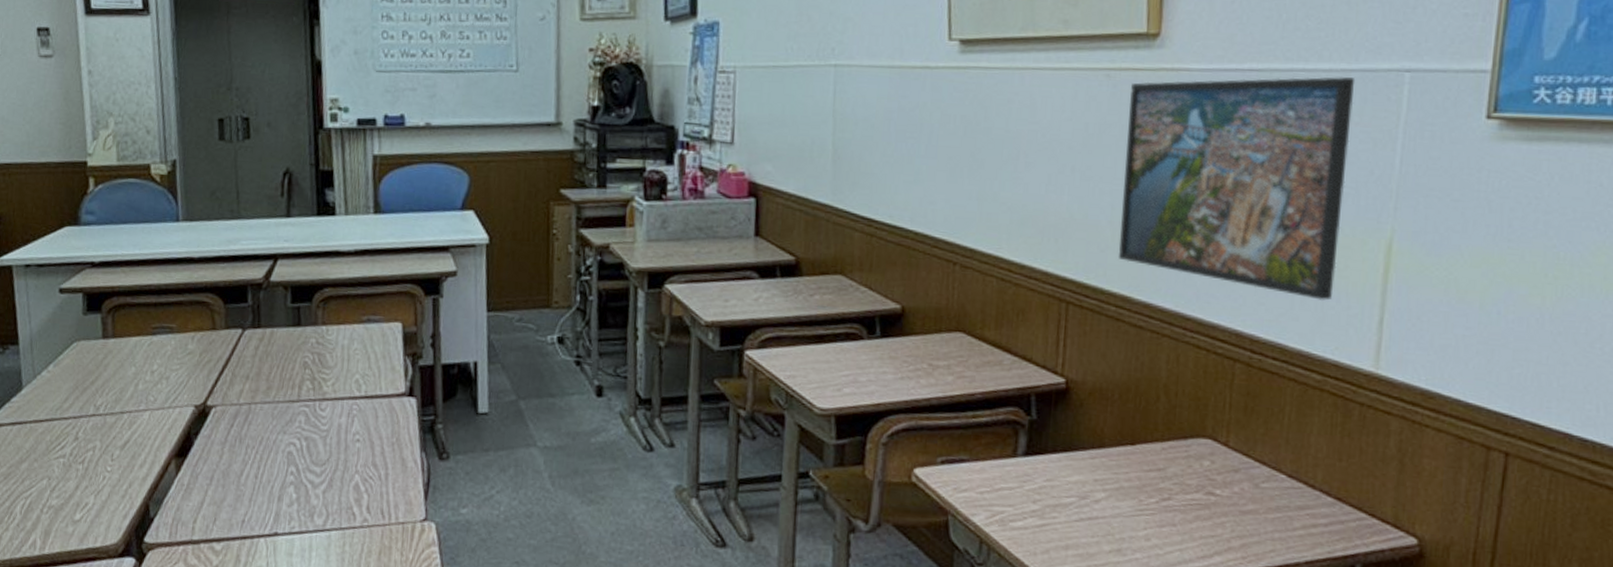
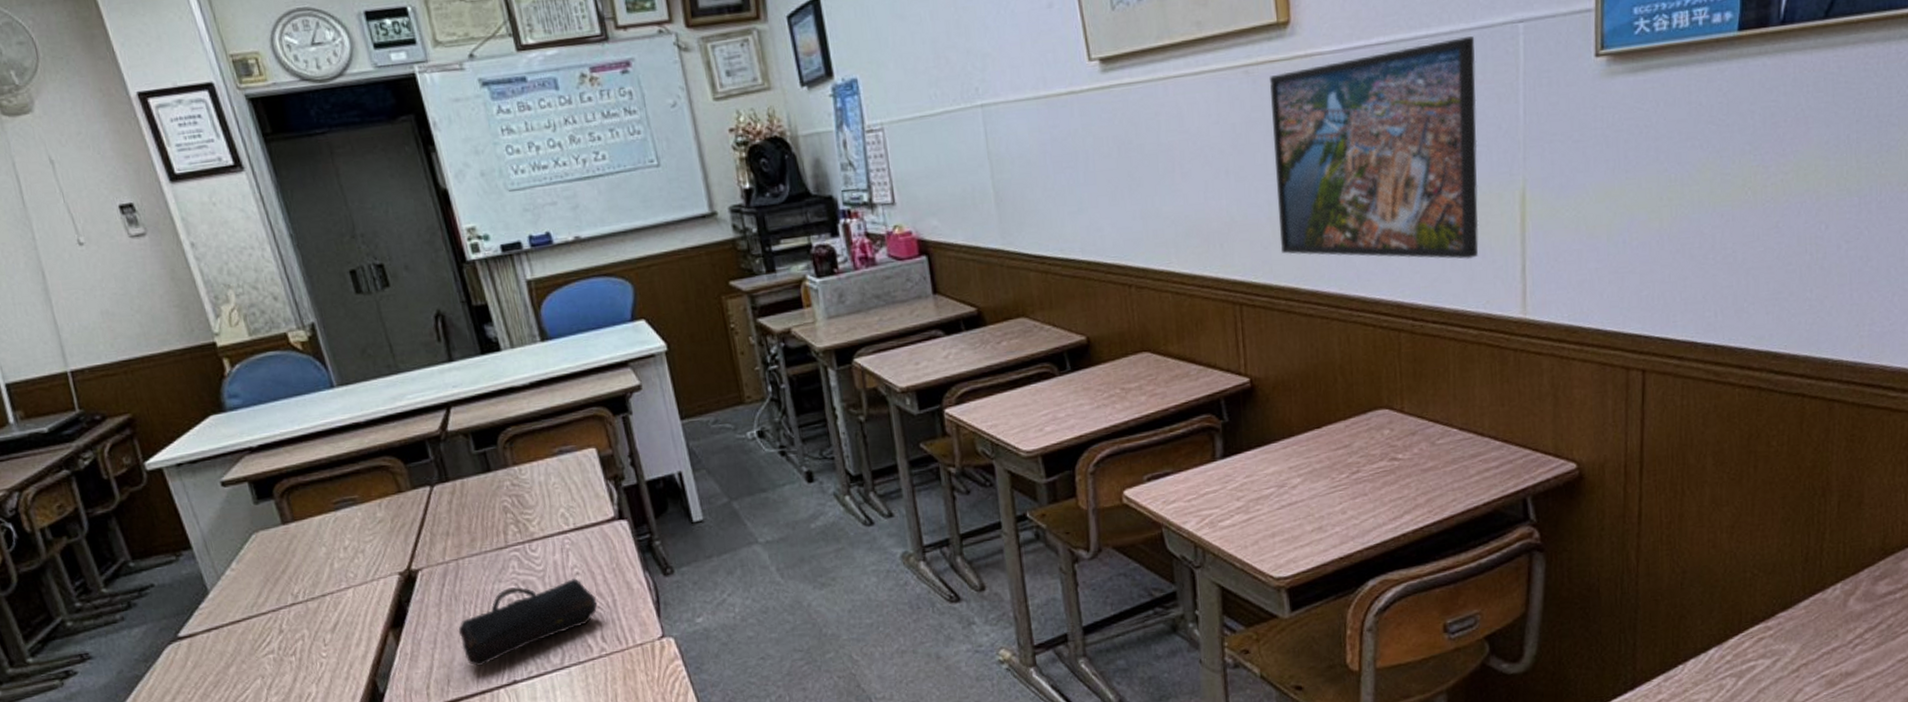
pencil case: none [235,440,371,513] -> present [458,578,598,667]

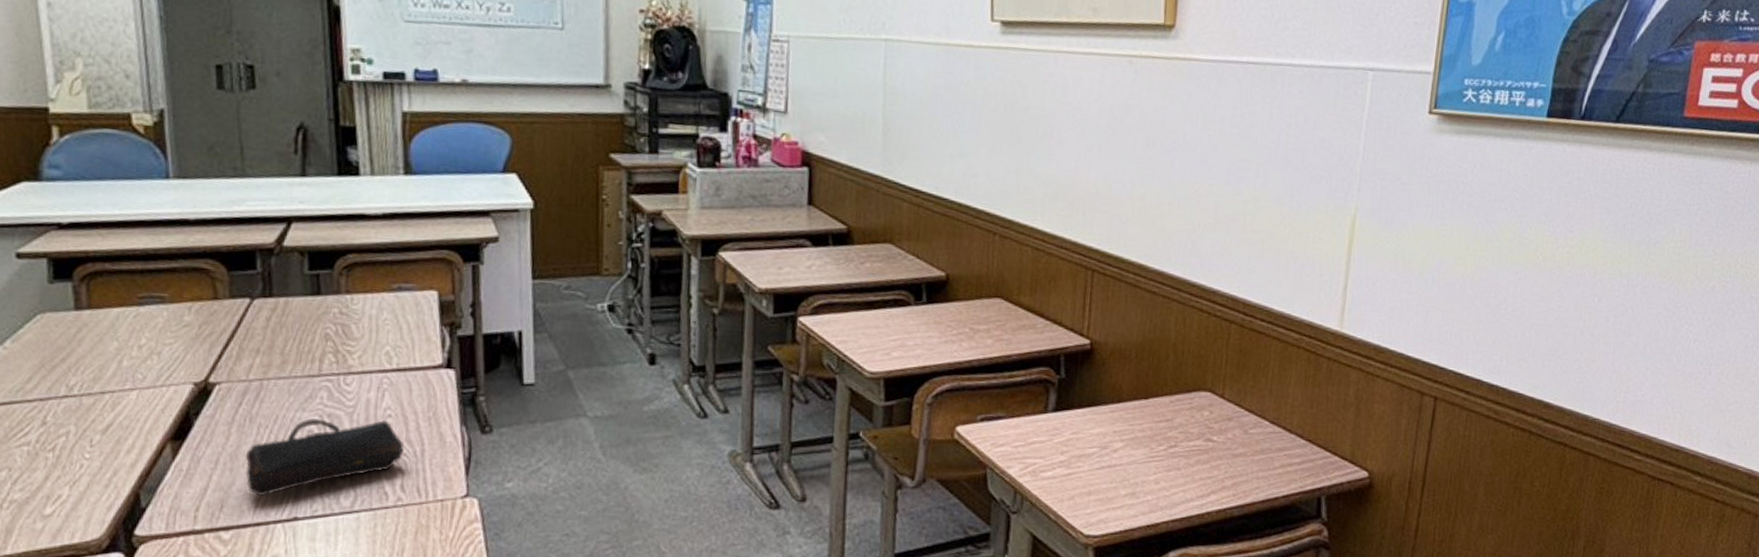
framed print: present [1270,36,1479,259] -> none [1136,69,1331,269]

